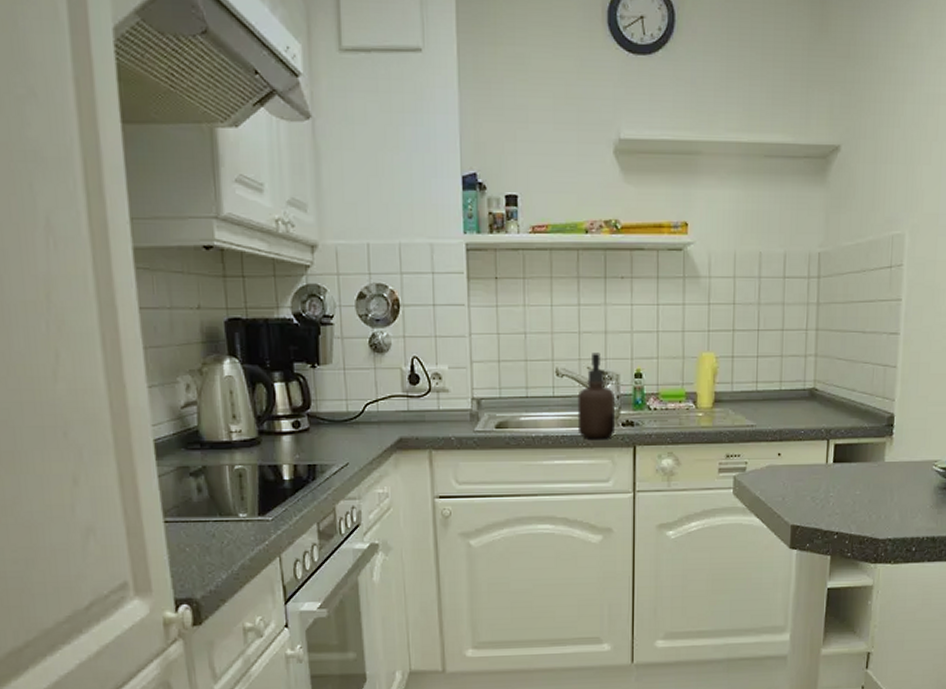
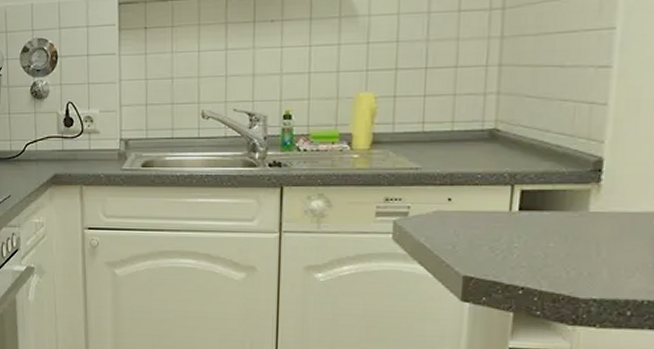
soap dispenser: present [577,352,616,439] -> none [222,95,262,179]

